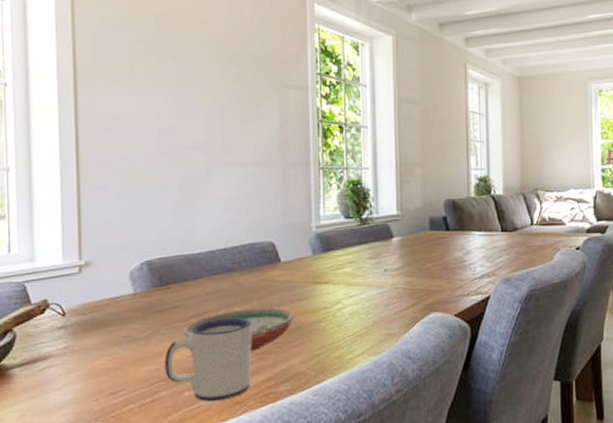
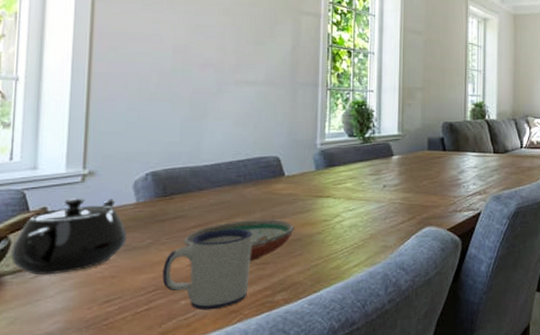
teapot: none [17,289,127,367] -> present [11,198,127,275]

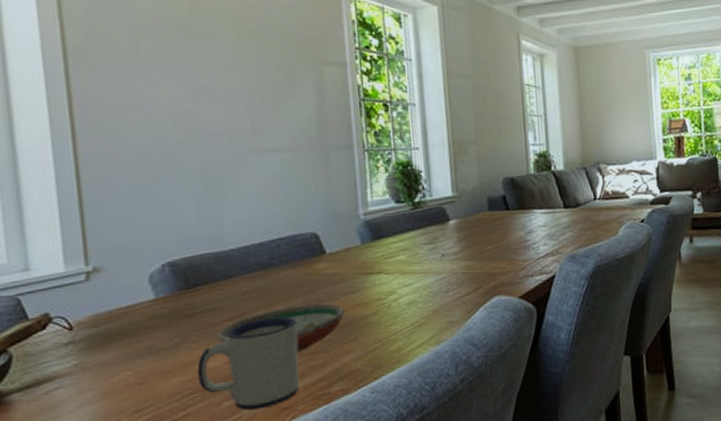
teapot: present [11,198,127,275] -> none [14,296,150,390]

